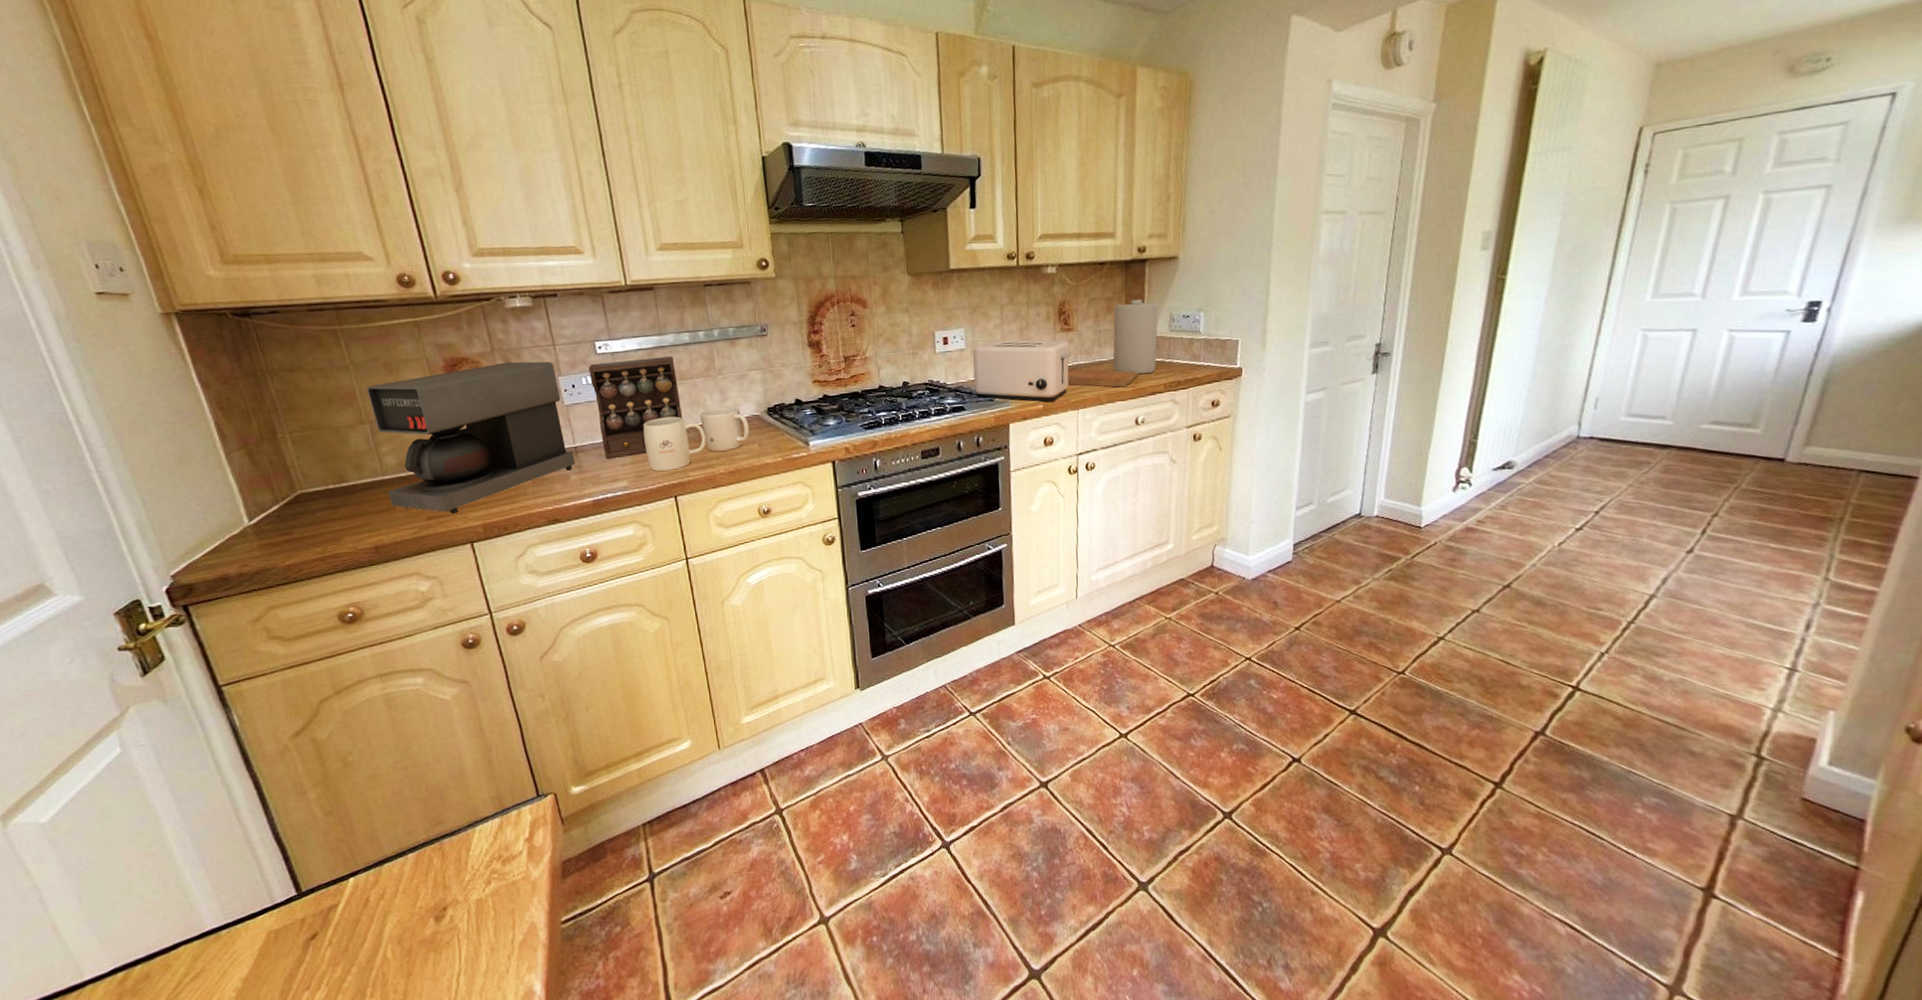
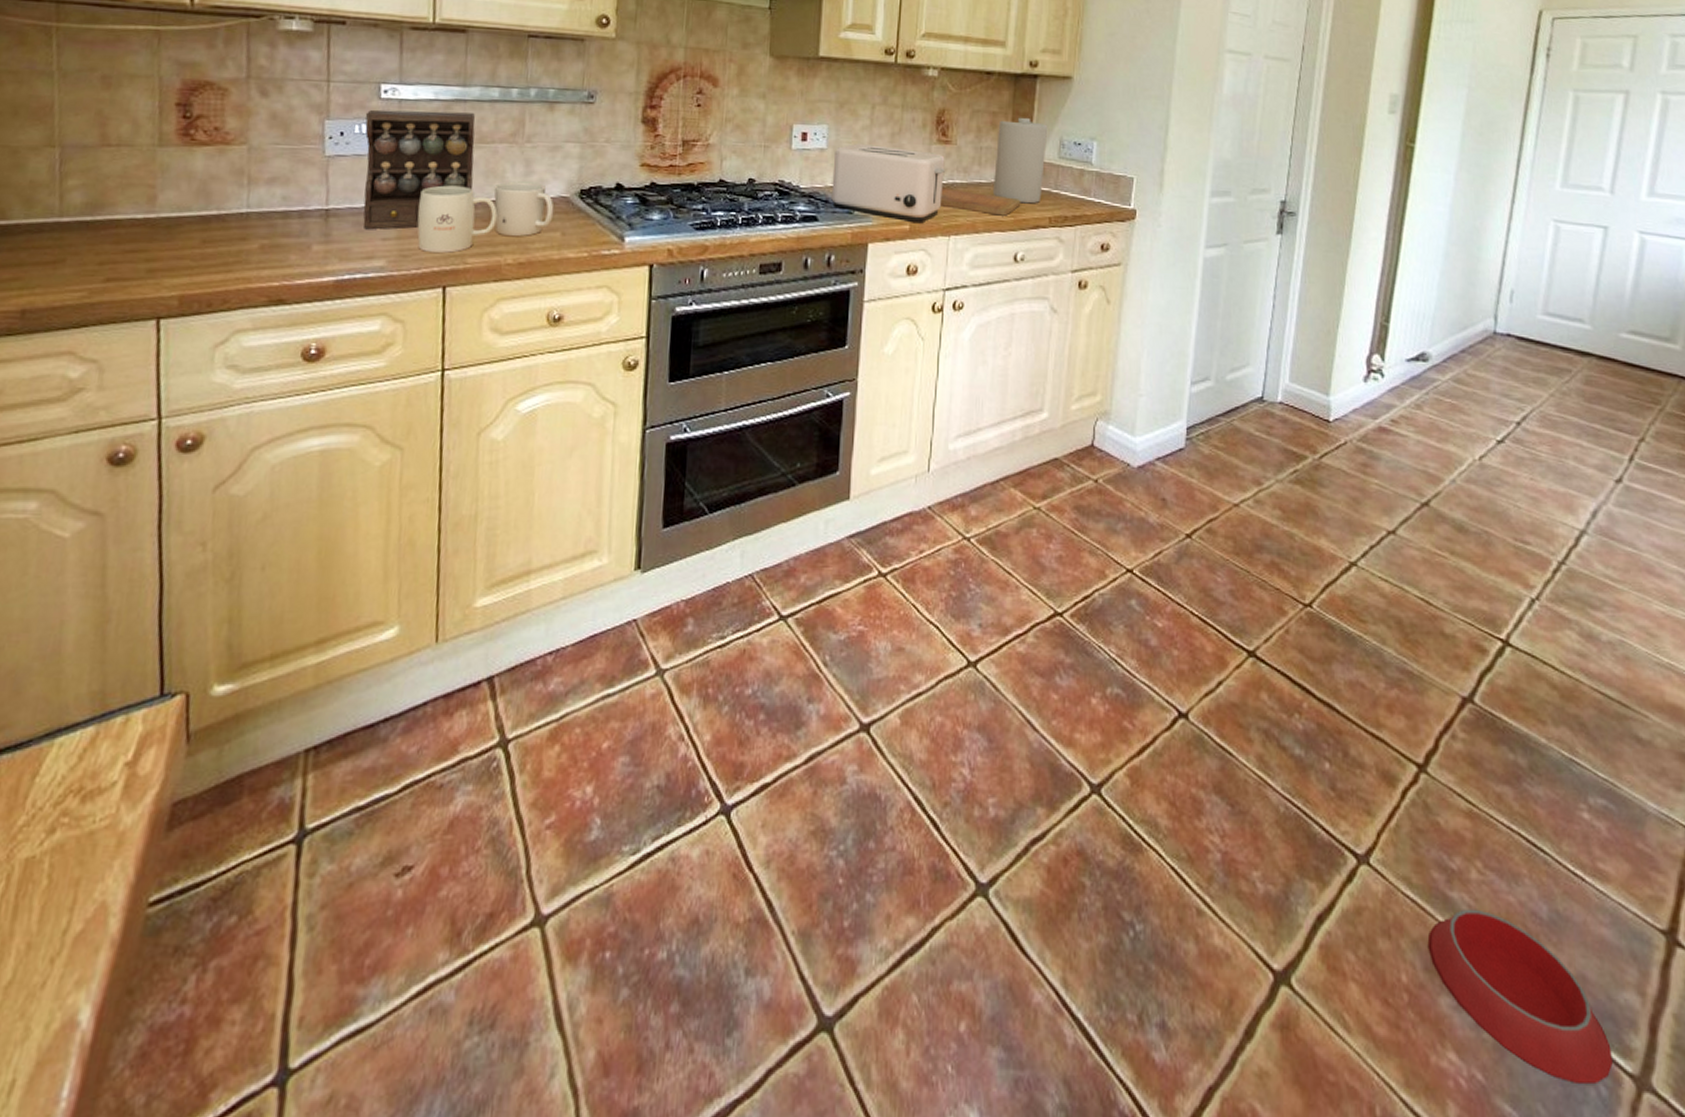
coffee maker: present [366,361,576,514] -> none [60,93,324,277]
pet bowl: none [1499,880,1650,992] -> present [1427,909,1613,1083]

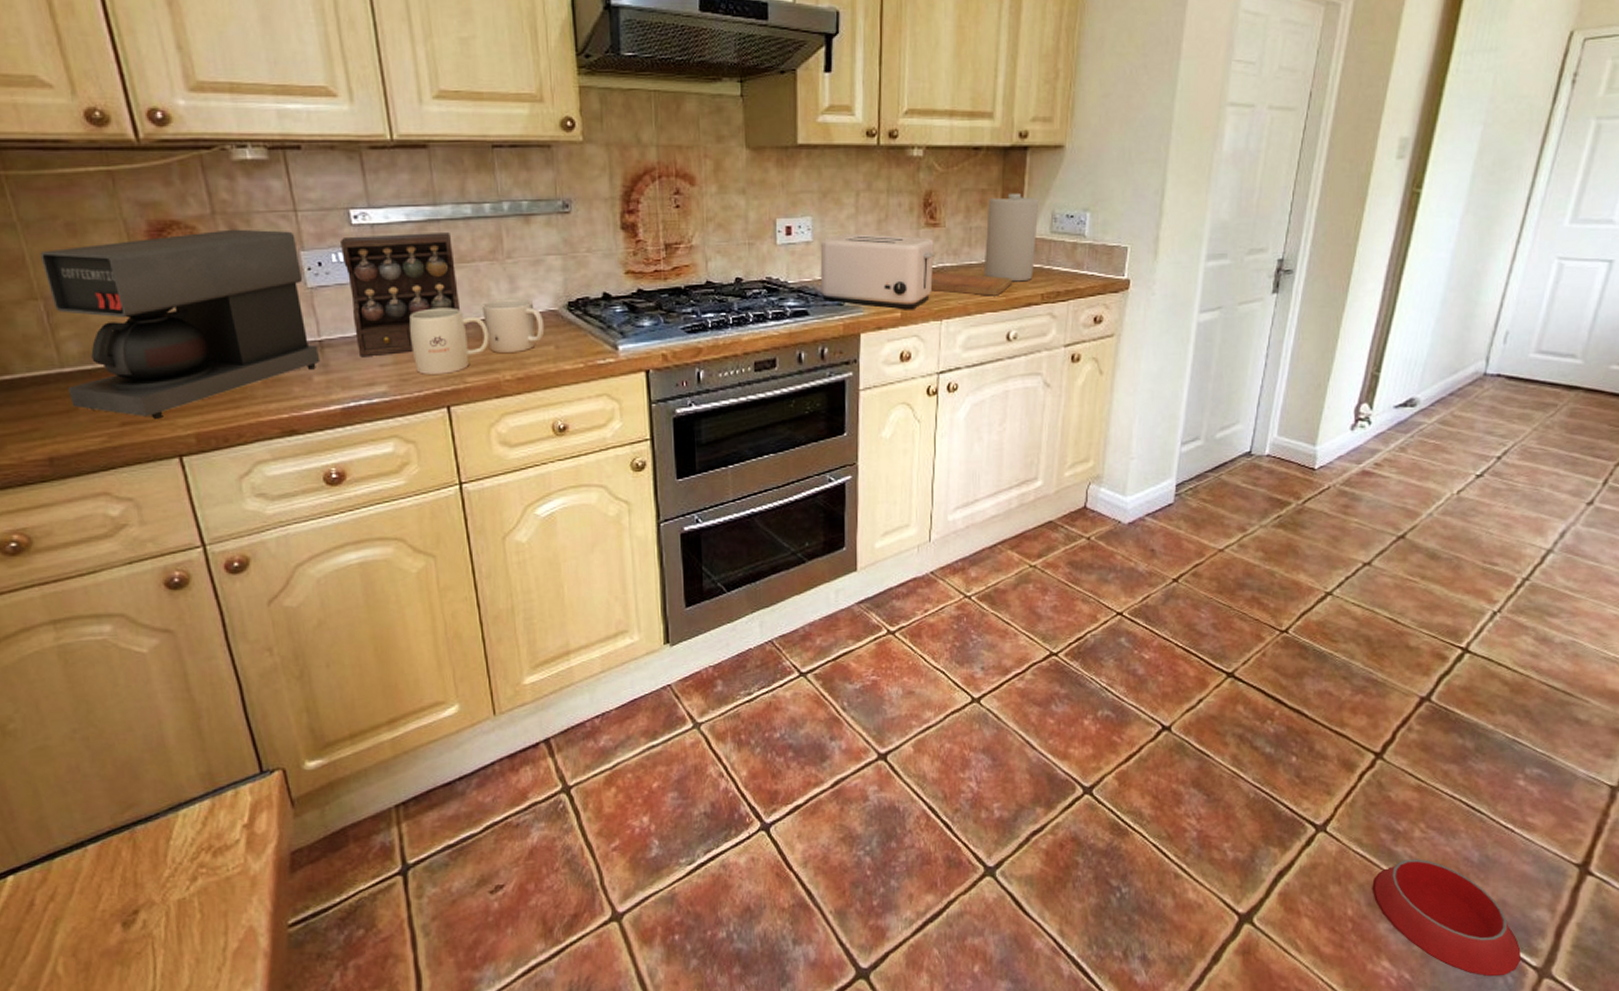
coffee maker: none [60,93,324,277] -> present [40,229,321,419]

